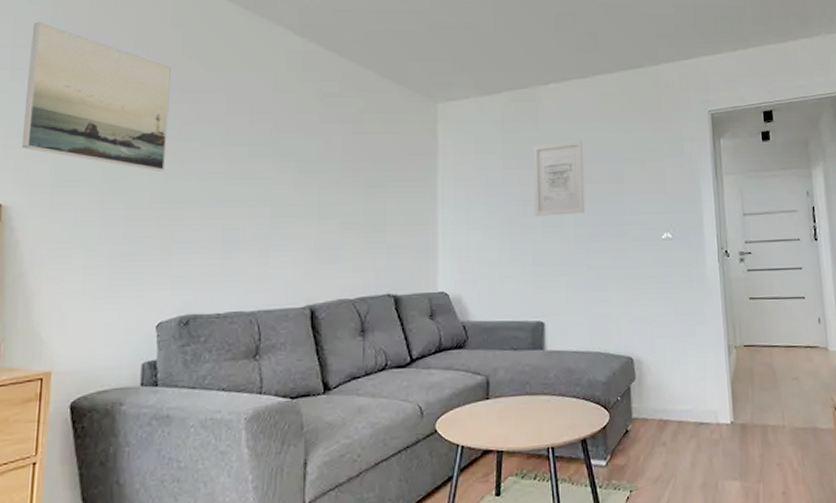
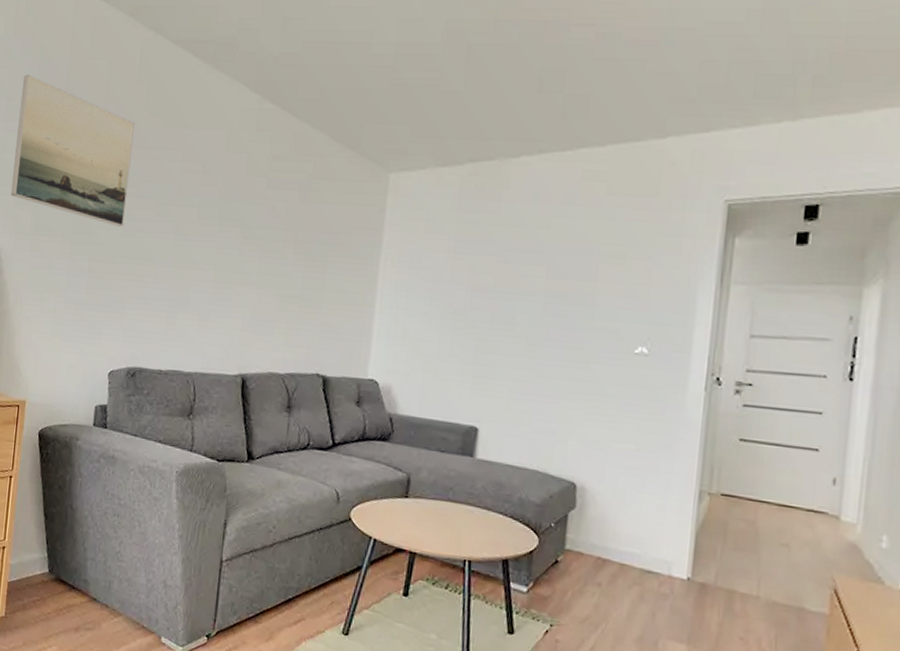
wall art: present [533,140,585,216] -> none [483,226,552,313]

